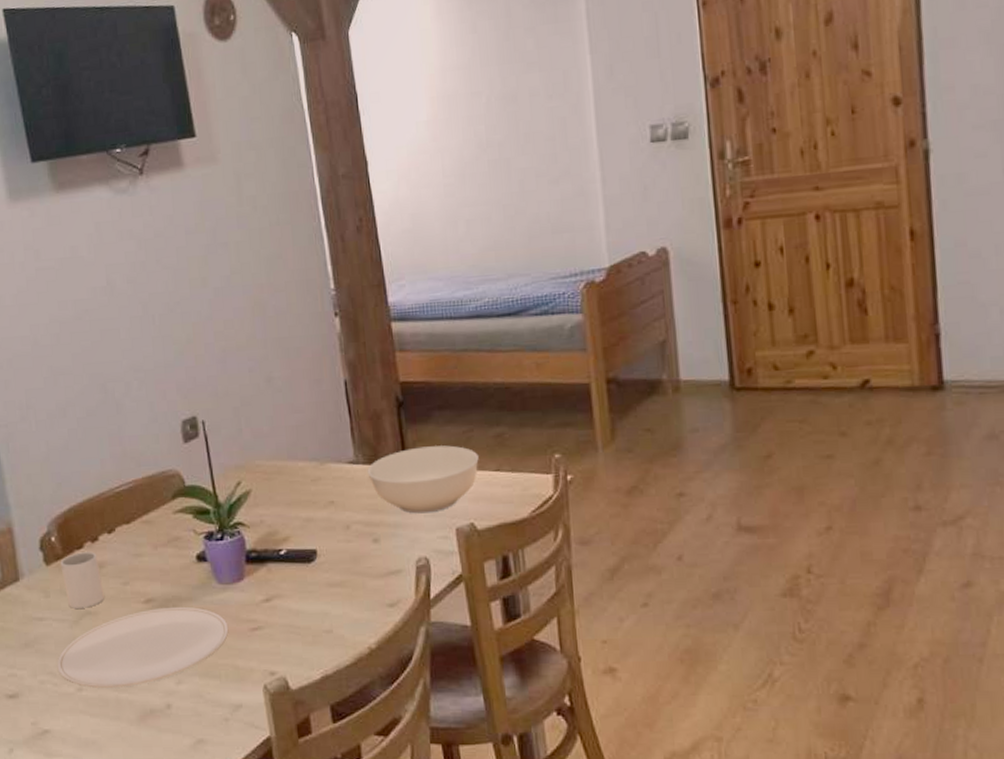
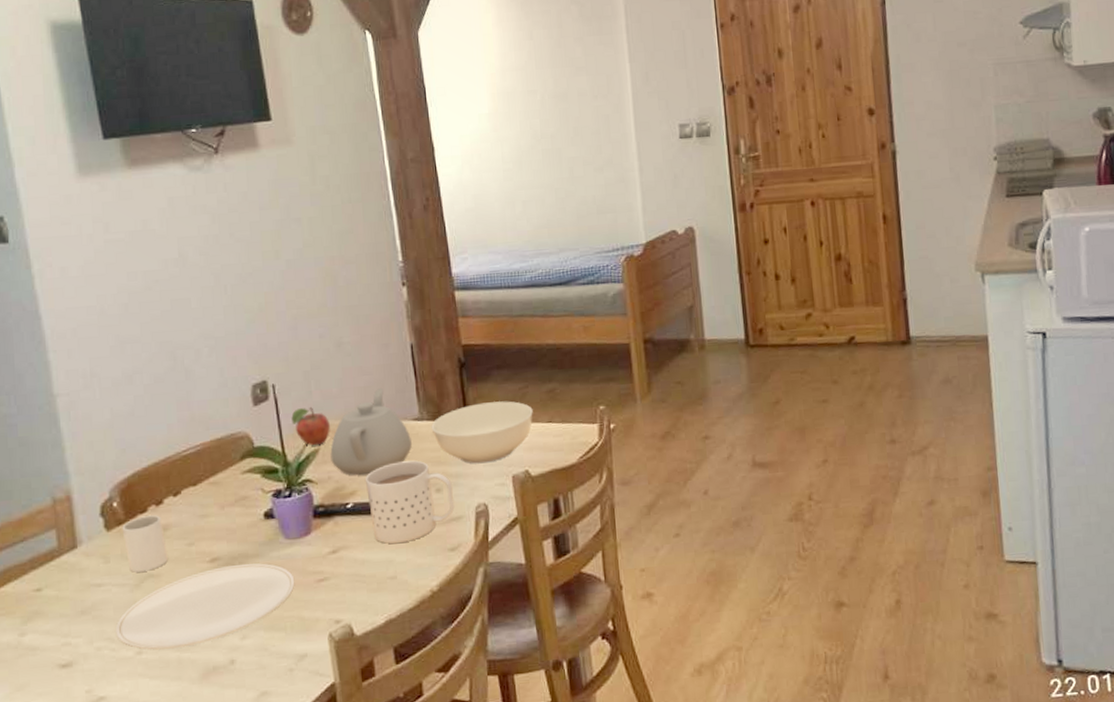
fruit: none [222,445,262,486] -> present [291,406,330,445]
teapot: none [262,428,347,521] -> present [330,388,412,476]
mug: none [299,507,394,596] -> present [366,460,455,544]

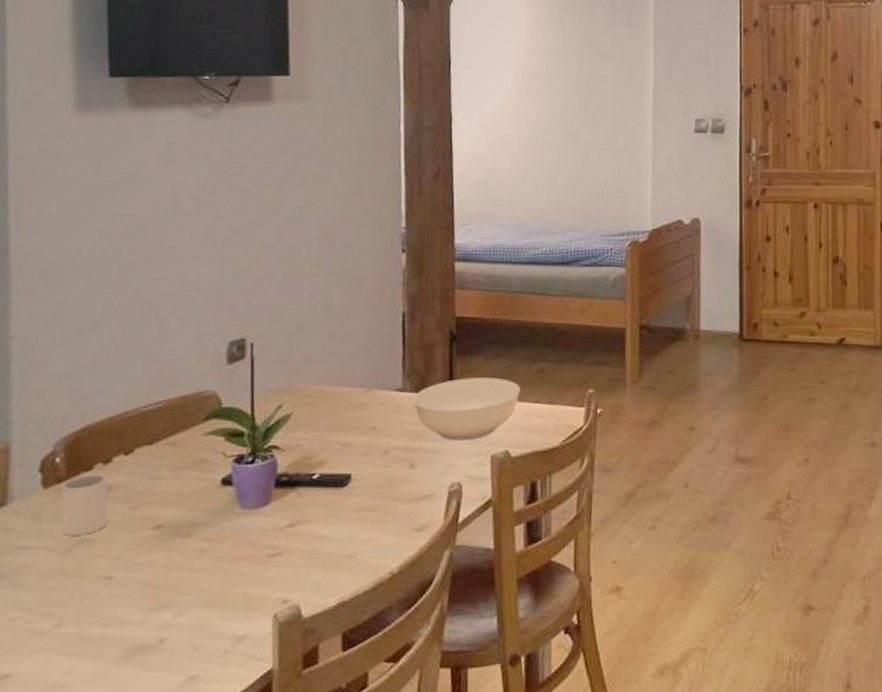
plate: present [115,563,295,650] -> none [34,532,245,624]
fruit: present [291,406,330,445] -> none [266,369,307,410]
teapot: present [330,388,412,476] -> none [302,355,391,445]
mug: present [366,460,455,544] -> none [336,433,428,520]

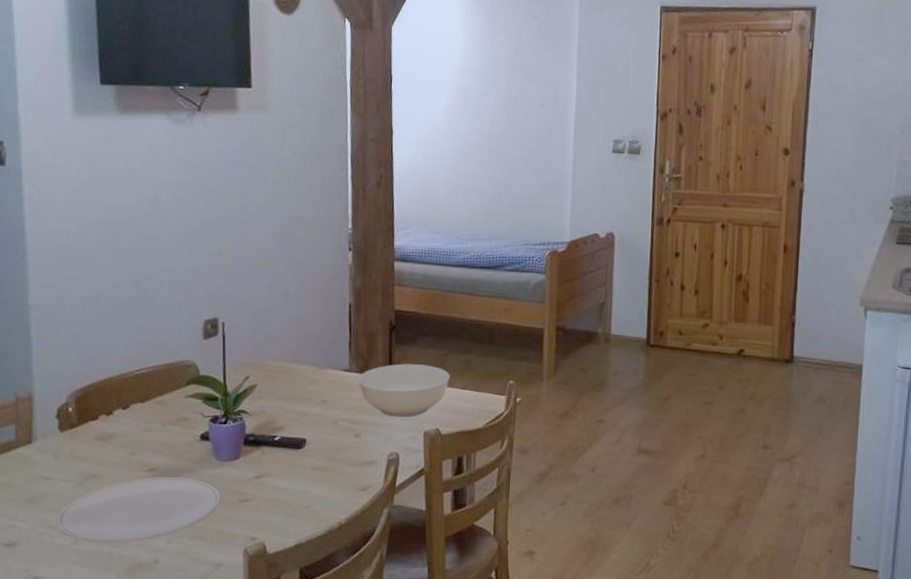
plate: none [34,532,245,624] -> present [57,476,221,543]
cup: present [61,474,109,536] -> none [74,423,112,472]

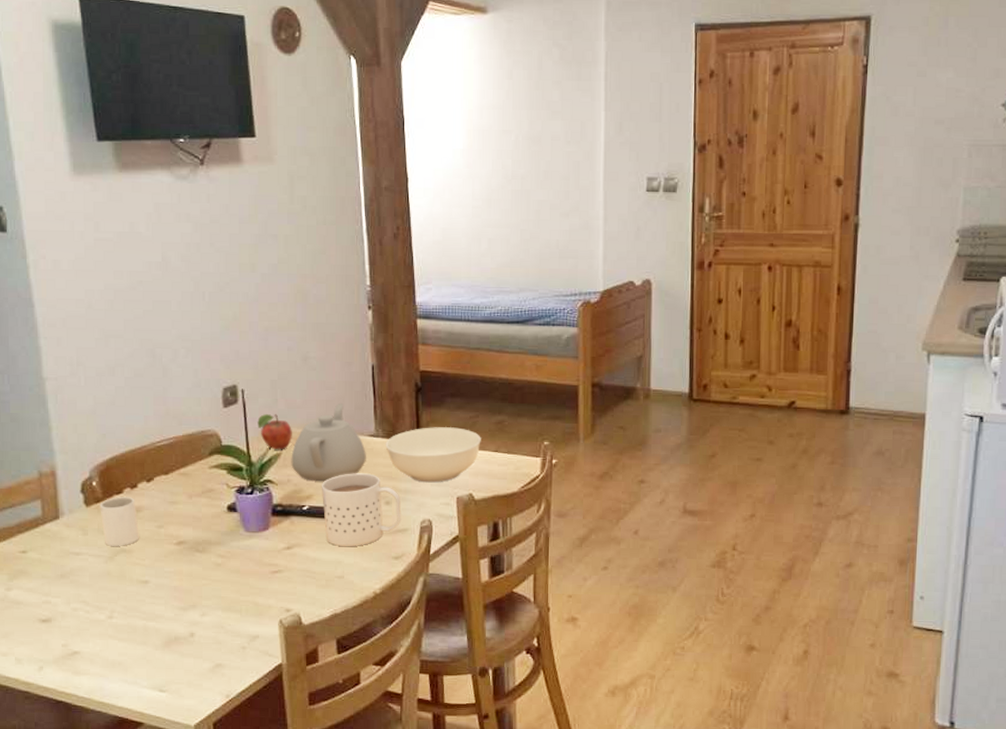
plate: present [57,476,221,543] -> none [90,549,252,617]
cup: none [74,423,112,472] -> present [100,497,140,546]
fruit: none [235,346,269,381] -> present [257,413,292,449]
teapot: none [265,339,339,413] -> present [291,404,366,482]
mug: none [294,406,370,478] -> present [322,473,402,547]

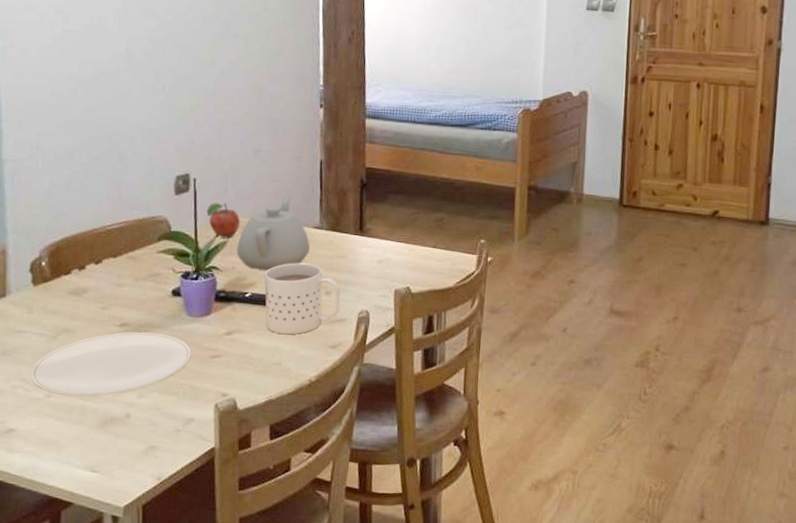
plate: none [90,549,252,617] -> present [30,331,192,397]
cup: present [100,497,140,546] -> none [47,277,85,326]
bowl: present [385,427,481,483] -> none [329,221,421,276]

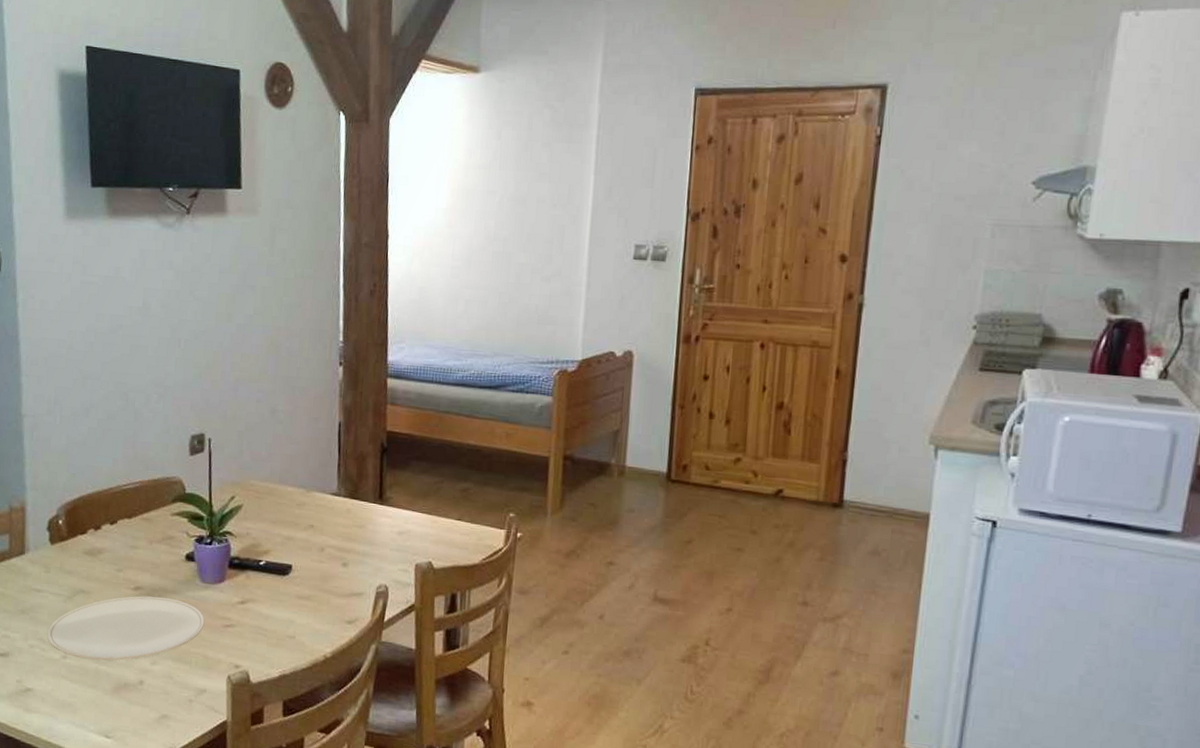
fruit: present [207,202,240,237] -> none [221,464,255,501]
teapot: present [236,196,310,270] -> none [251,459,327,537]
mug: present [264,263,341,335] -> none [279,531,358,607]

